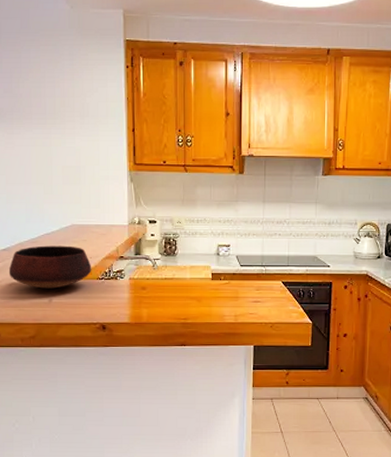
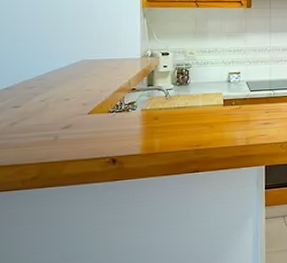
bowl: present [8,245,92,289] -> none [10,81,102,126]

